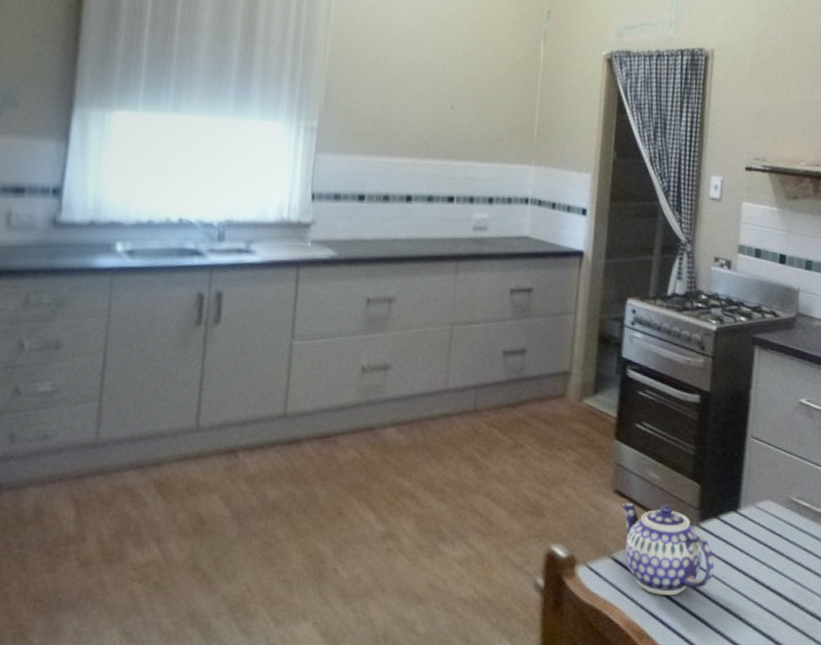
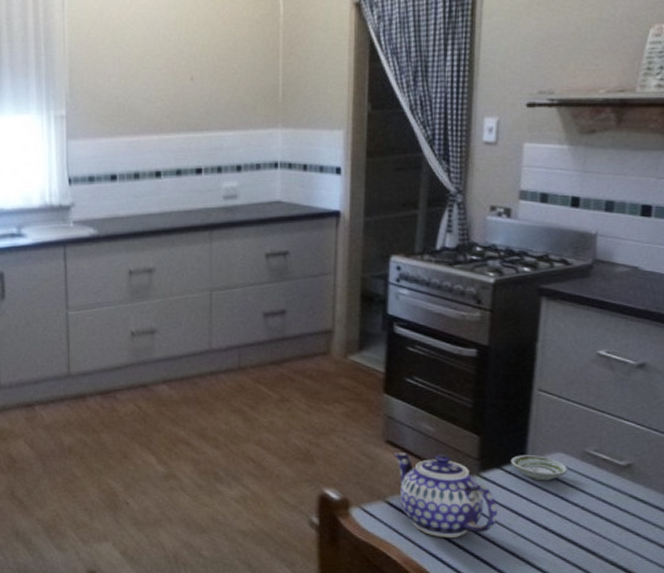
saucer: none [726,503,775,530] -> present [510,455,567,481]

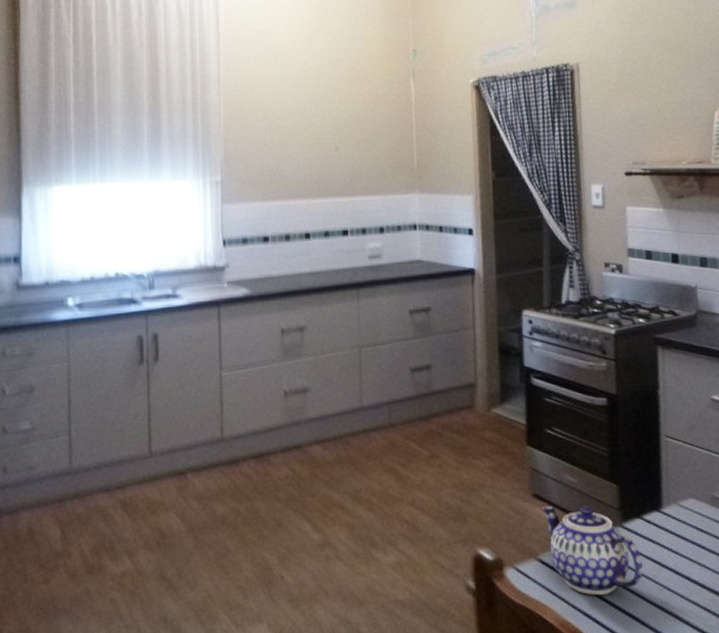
saucer: present [510,455,567,481] -> none [648,502,701,529]

